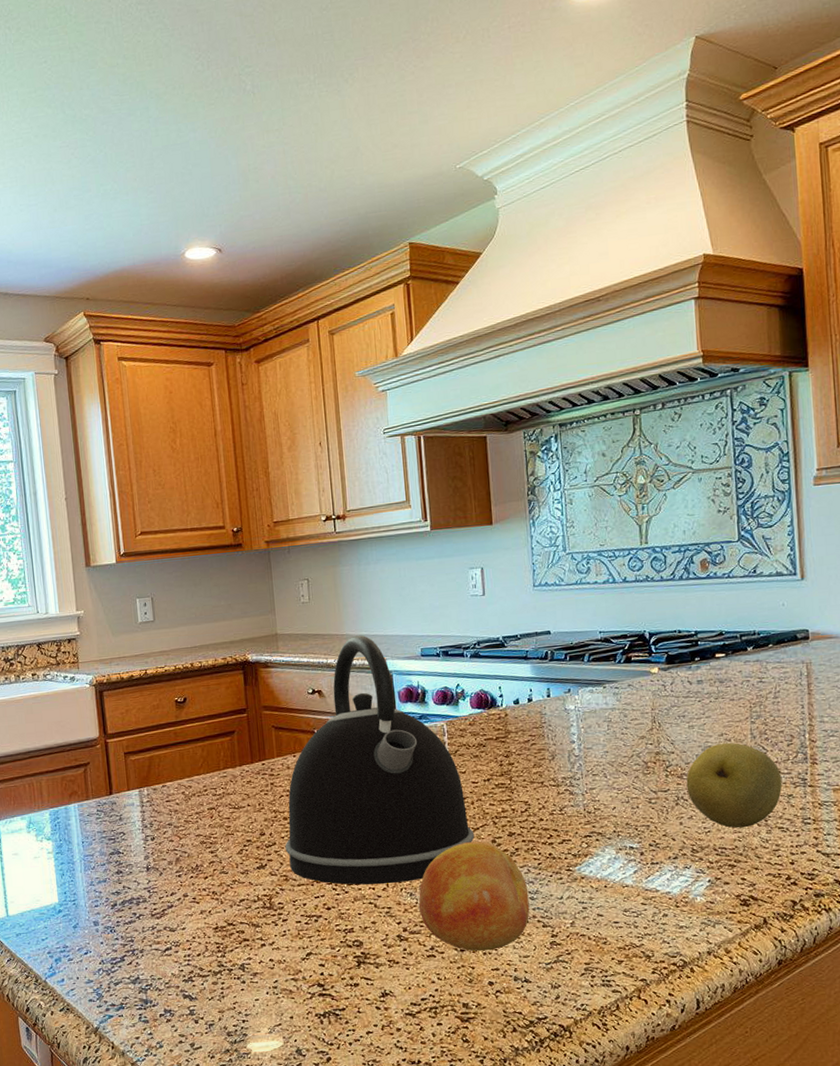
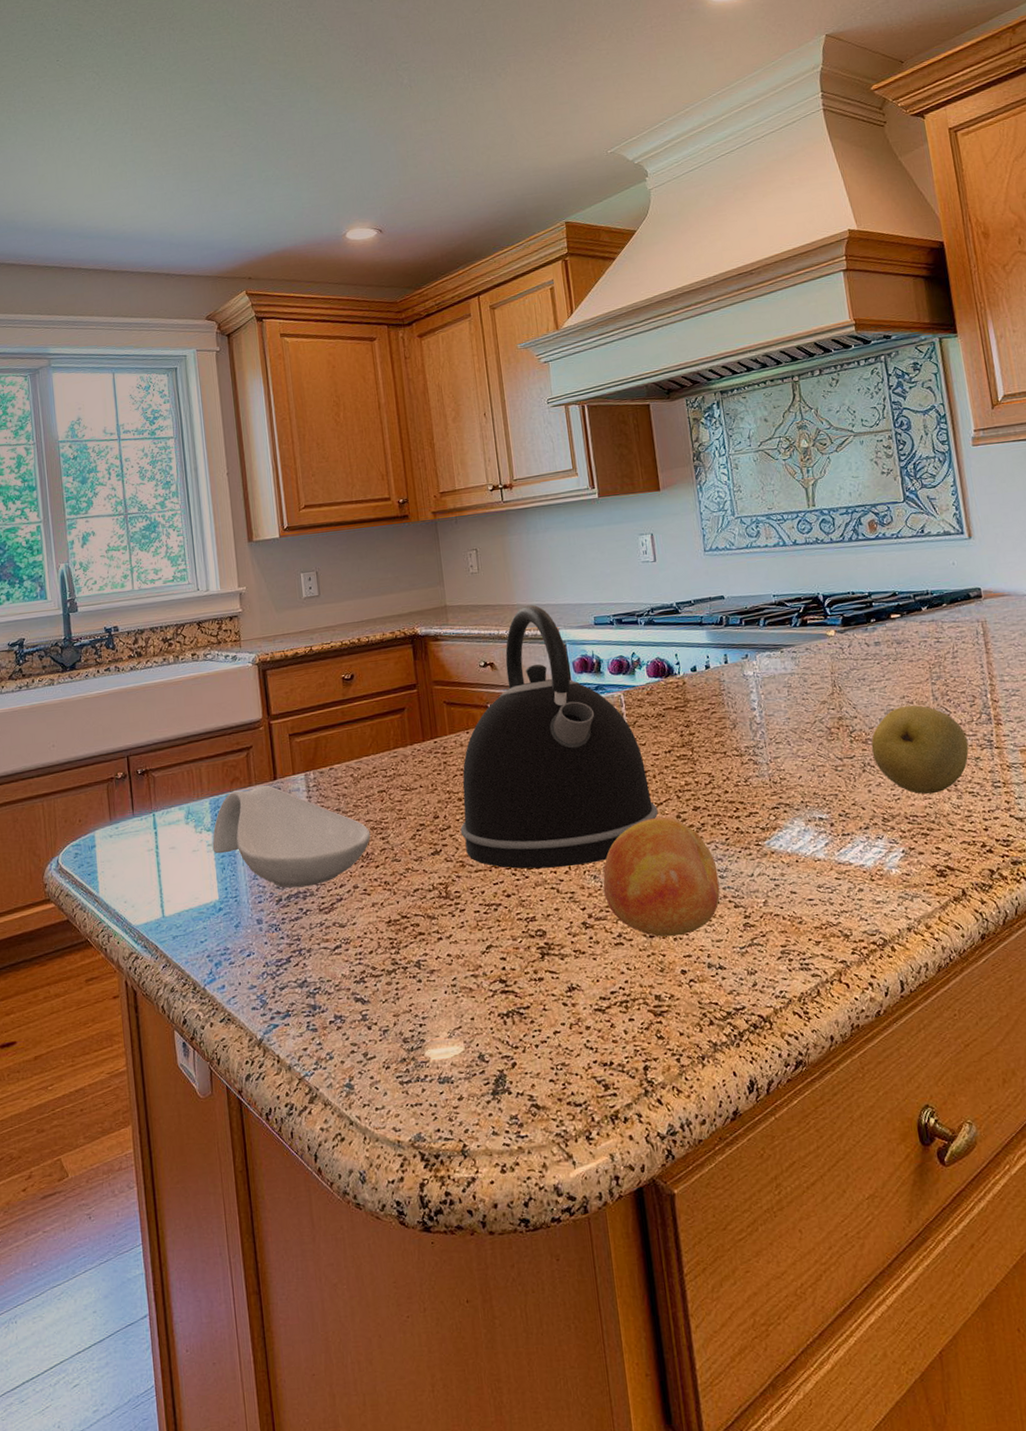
spoon rest: none [52,799,201,895] -> present [212,785,371,889]

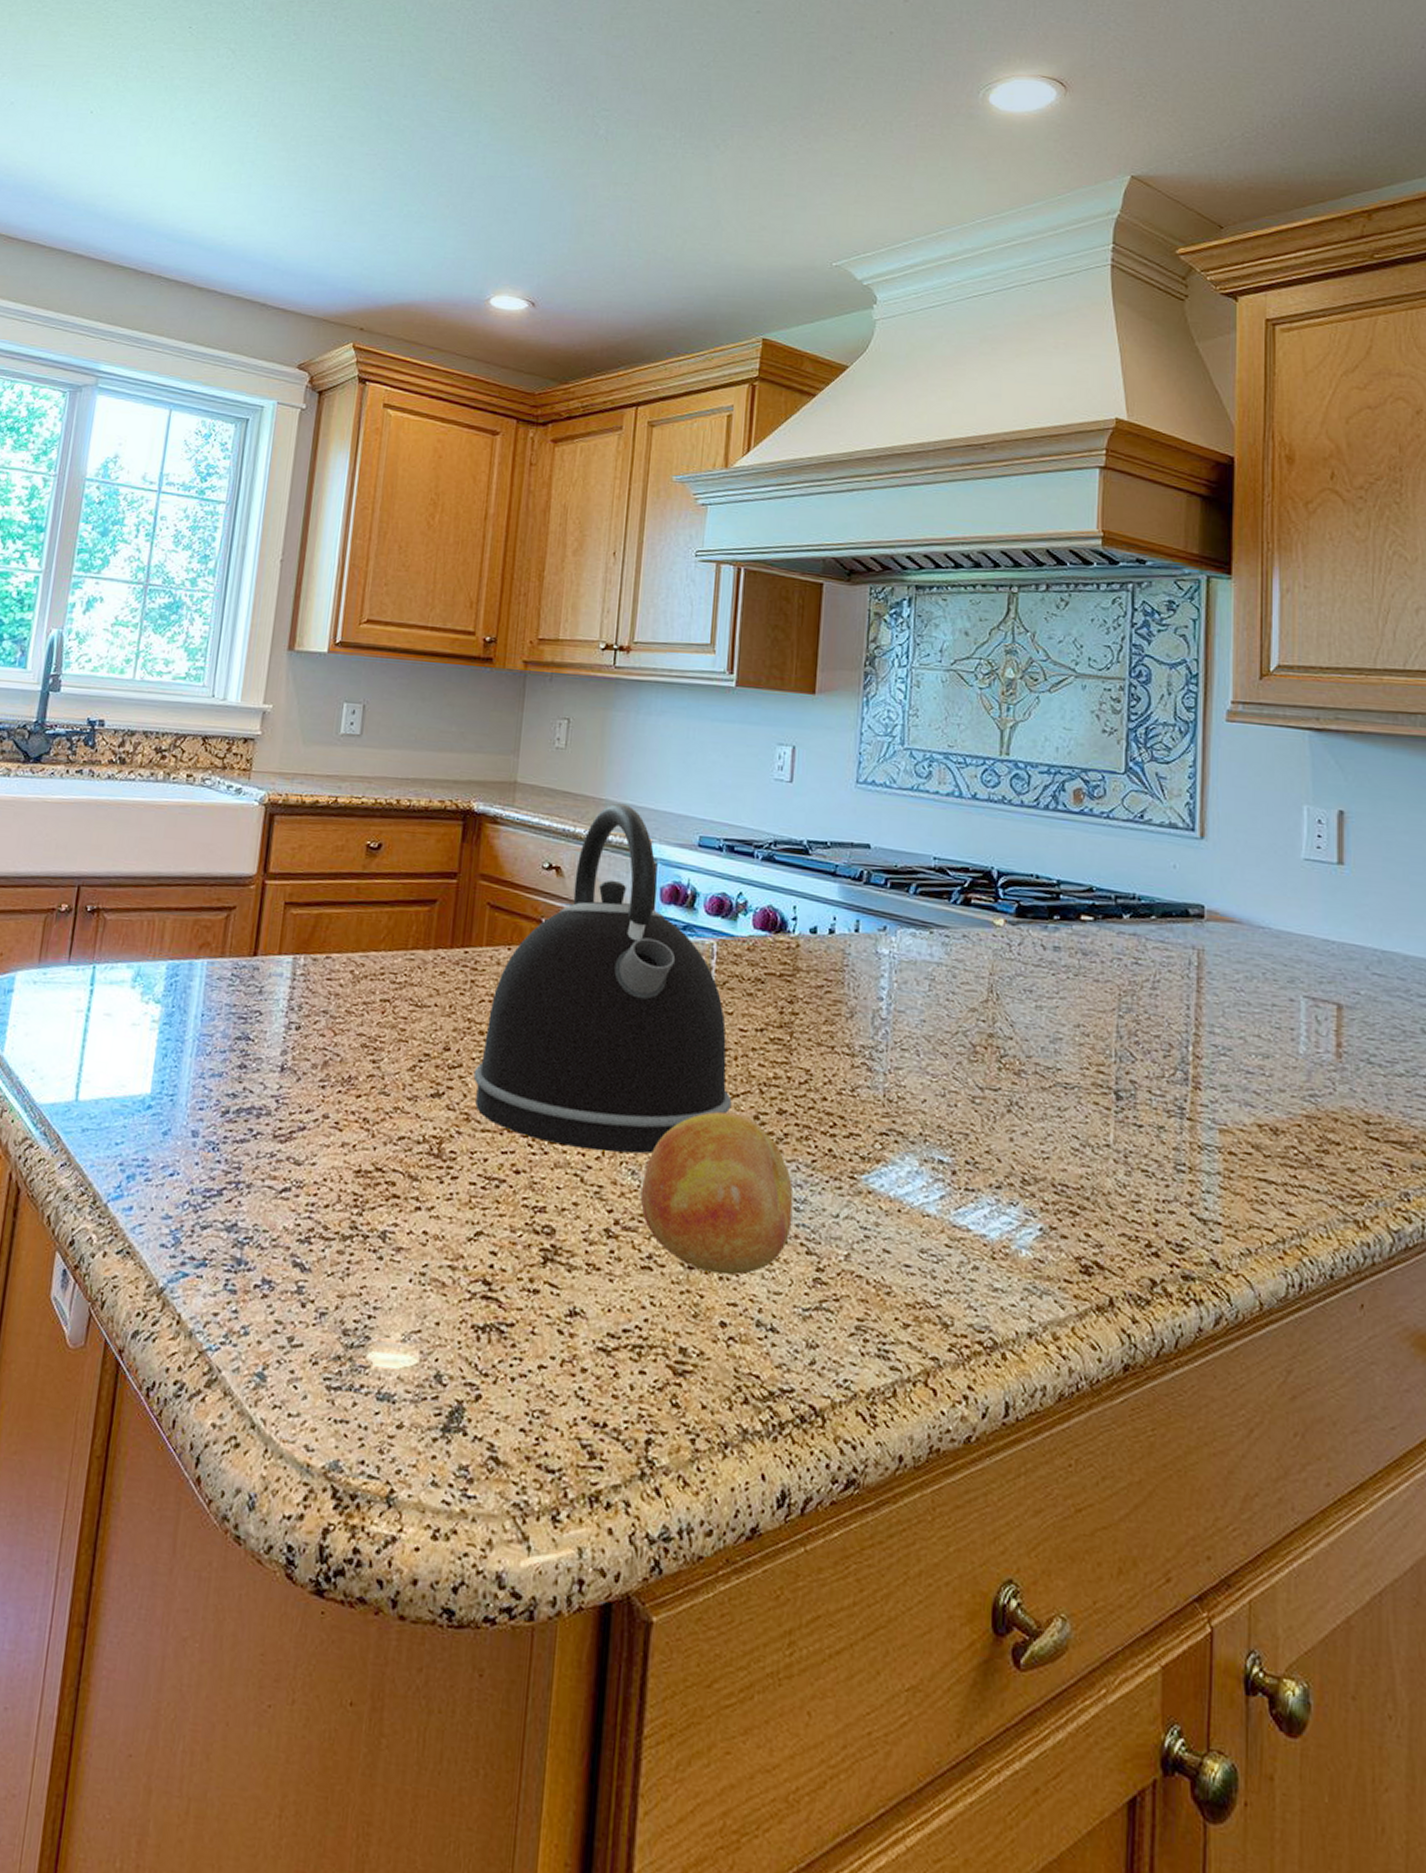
spoon rest: present [212,785,371,889] -> none [157,958,360,1103]
fruit: present [871,705,969,795] -> none [1024,1037,1152,1162]

